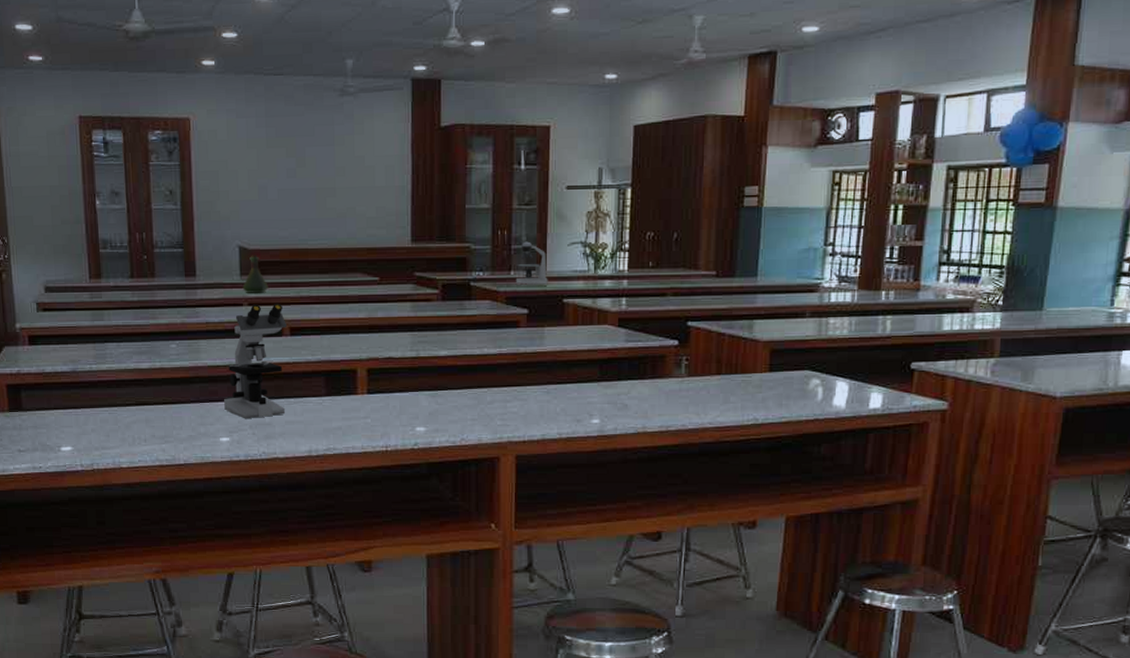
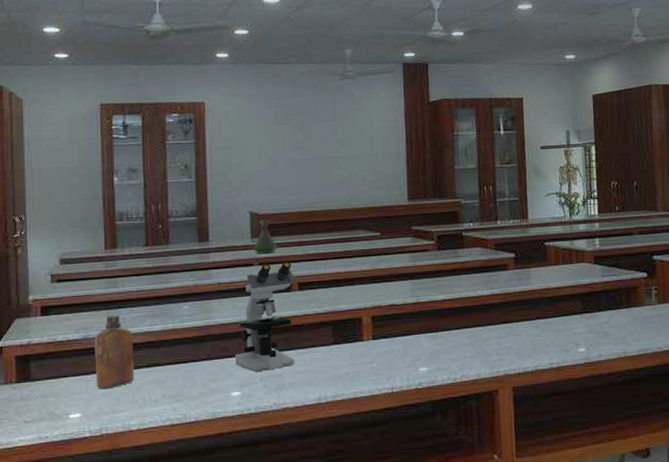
flask: none [82,349,123,425] -> present [94,314,135,390]
microscope: present [515,236,548,286] -> none [500,191,531,234]

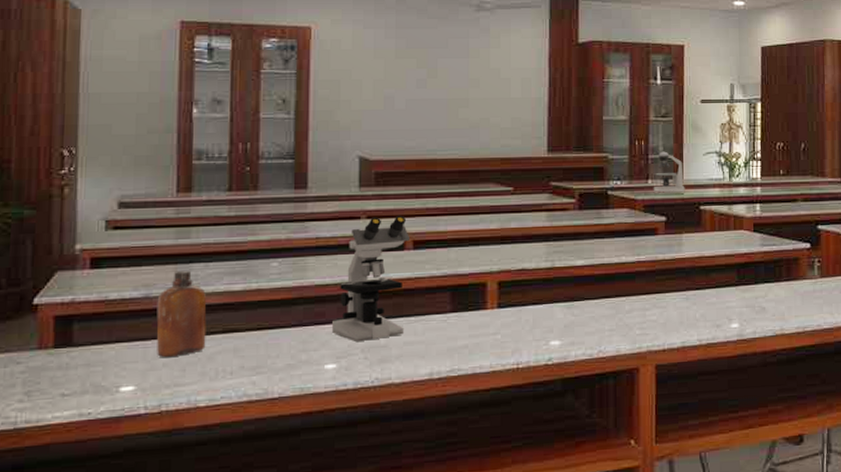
flask: present [253,219,278,254] -> none [361,165,391,206]
microscope: none [500,191,531,234] -> present [653,146,685,194]

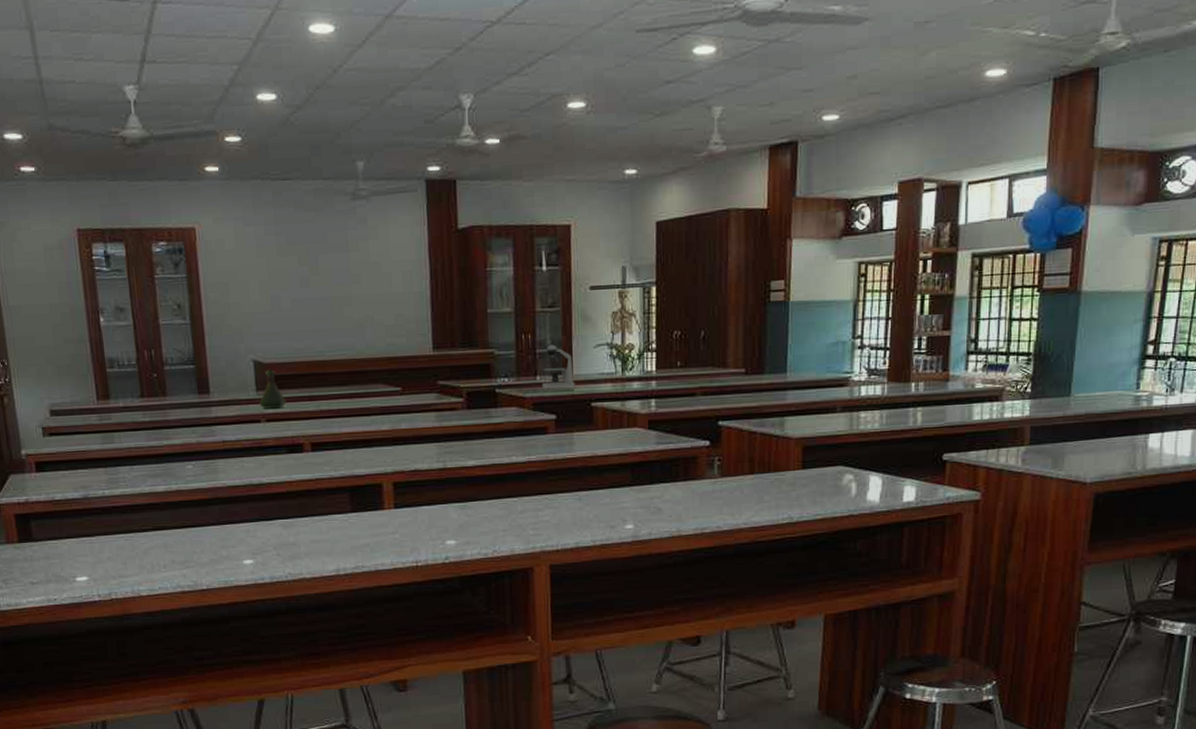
flask: present [156,270,207,358] -> none [94,473,141,553]
microscope: present [332,215,410,343] -> none [246,418,311,540]
flask: none [361,165,391,206] -> present [259,368,286,409]

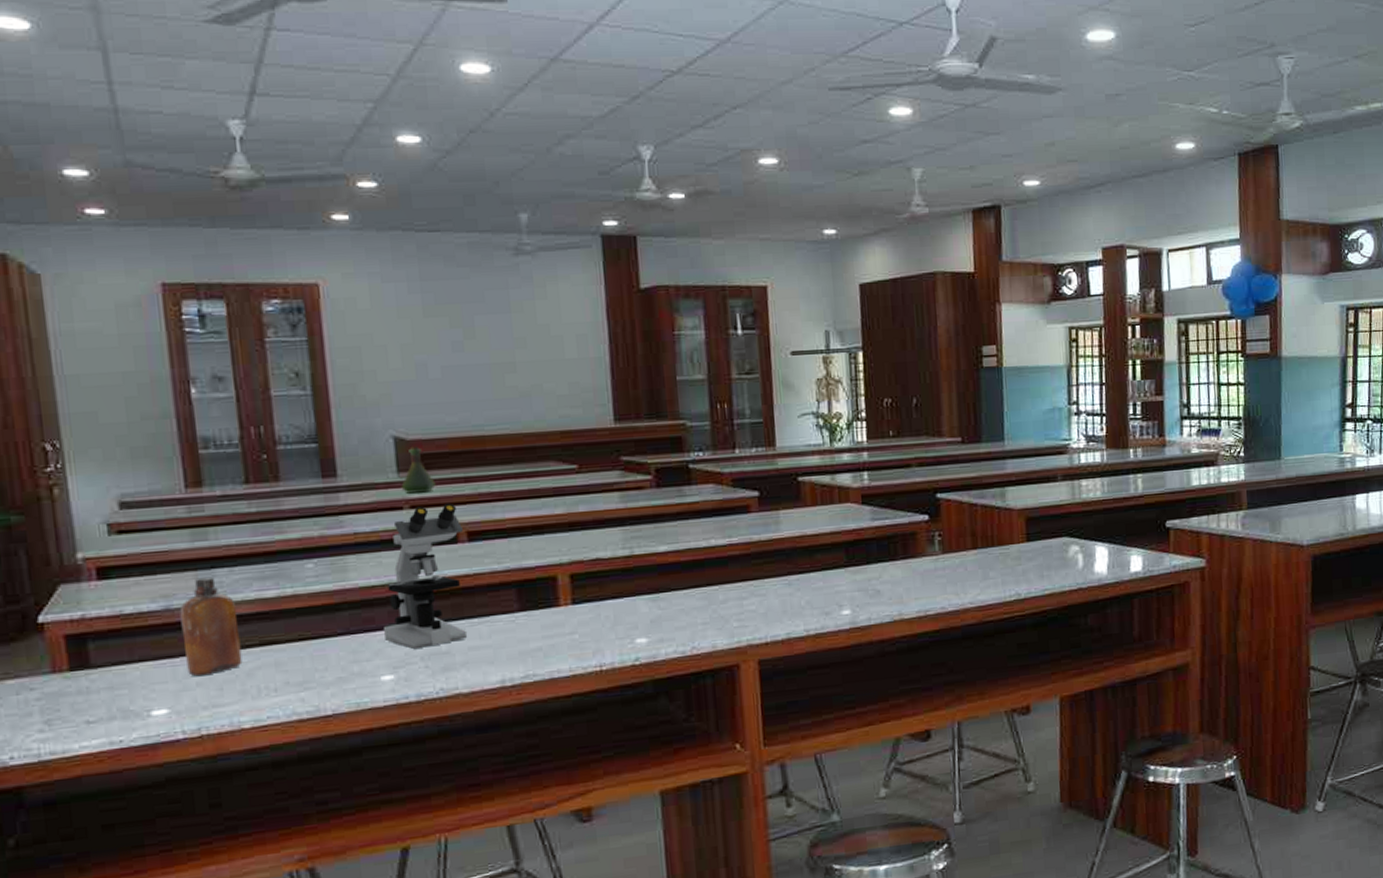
flask: none [94,473,141,553] -> present [179,577,243,677]
microscope: none [246,418,311,540] -> present [384,502,468,650]
microscope: present [541,340,575,391] -> none [739,409,780,466]

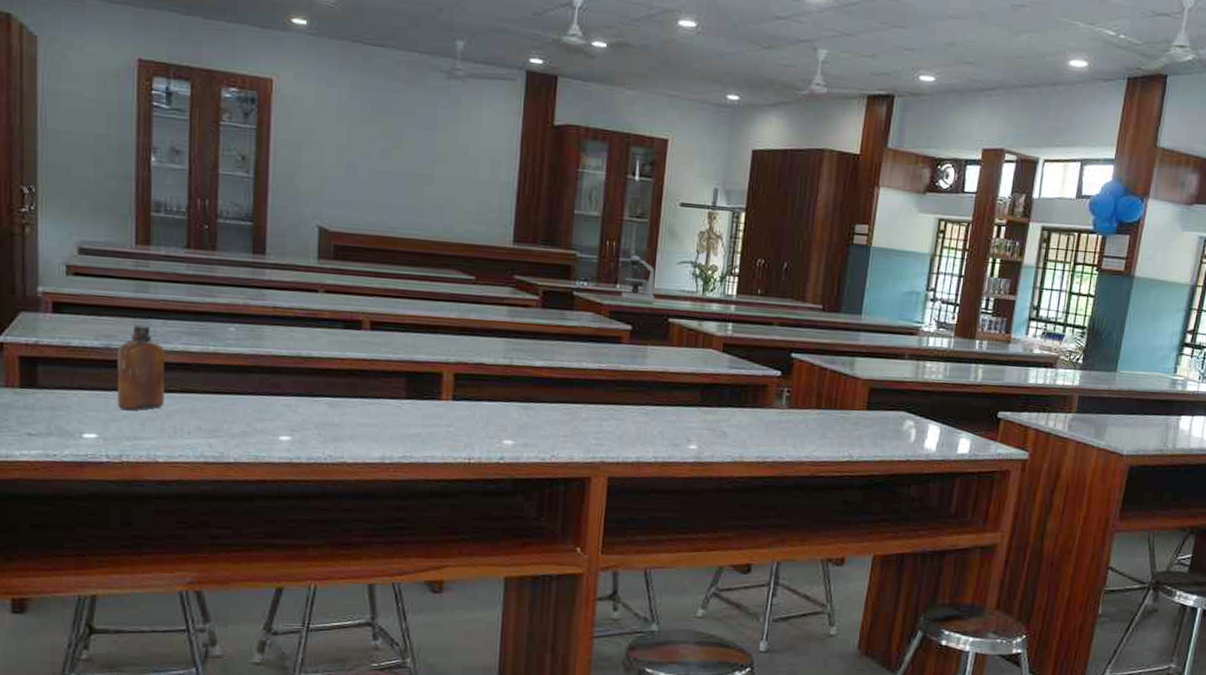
microscope: present [384,502,468,650] -> none [287,292,367,418]
flask: present [401,446,436,494] -> none [319,237,350,281]
microscope: none [739,409,780,466] -> present [620,249,655,303]

